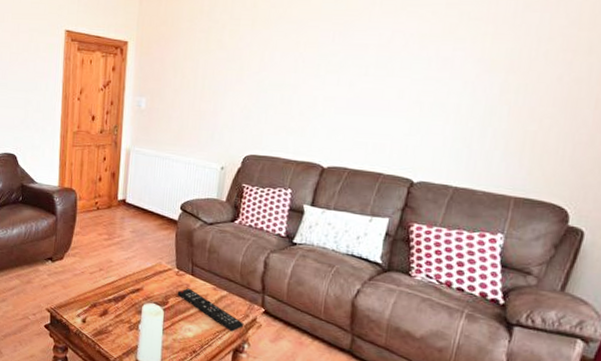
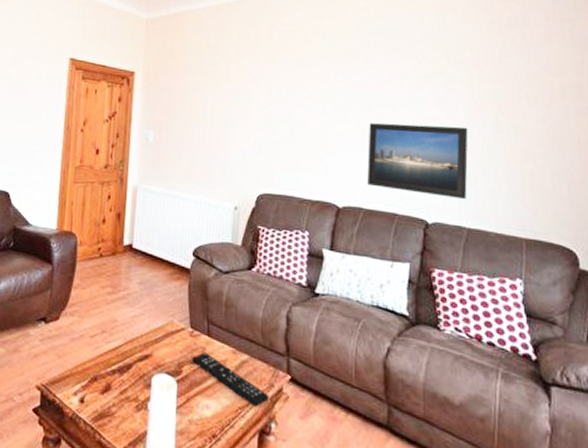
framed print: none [355,86,472,160] -> present [367,123,468,200]

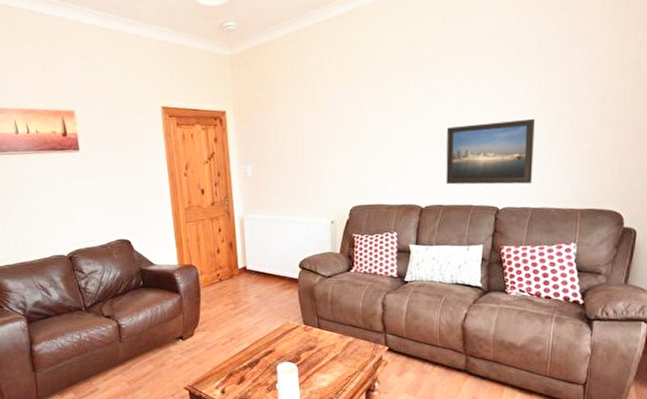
remote control: present [192,352,270,407] -> none [307,341,372,374]

